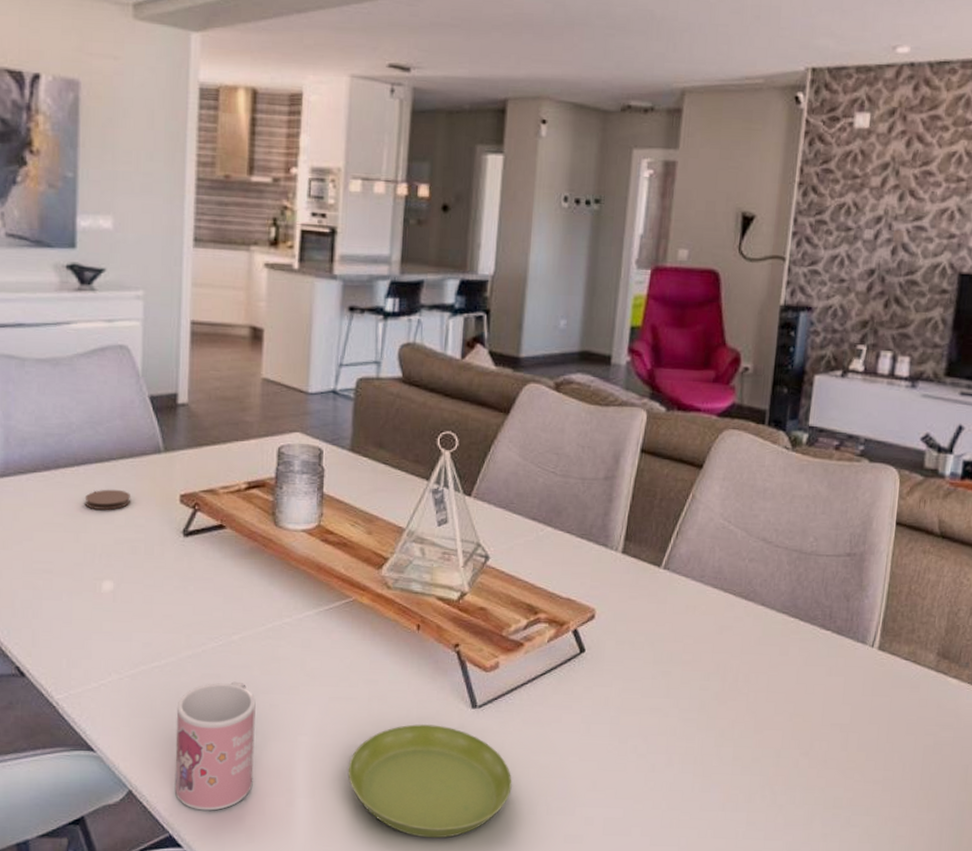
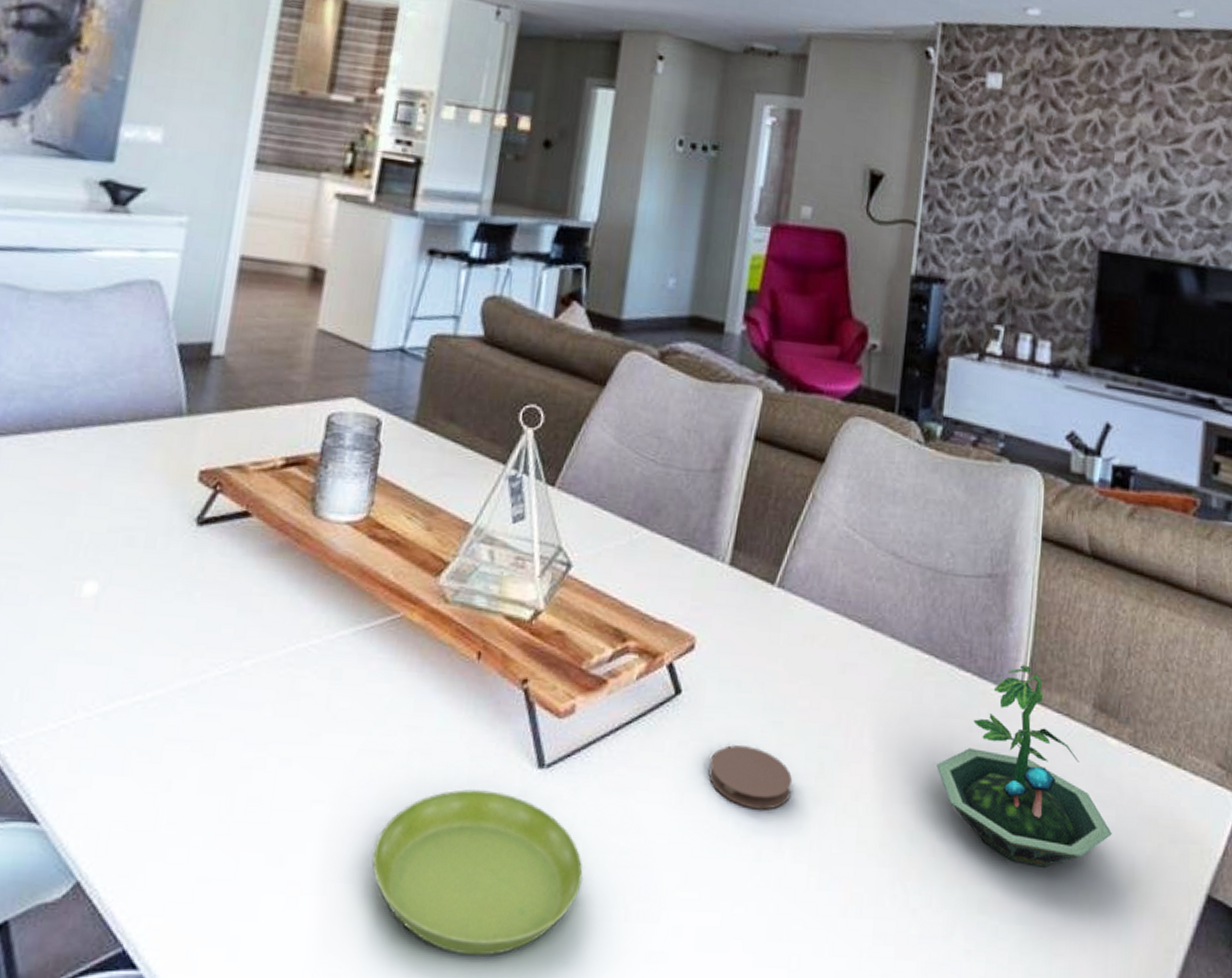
coaster: present [84,489,130,510] -> none [76,459,137,487]
mug: present [174,681,256,811] -> none [138,725,263,914]
coaster: none [609,689,679,736] -> present [708,745,793,810]
terrarium: none [800,624,949,775] -> present [937,665,1112,867]

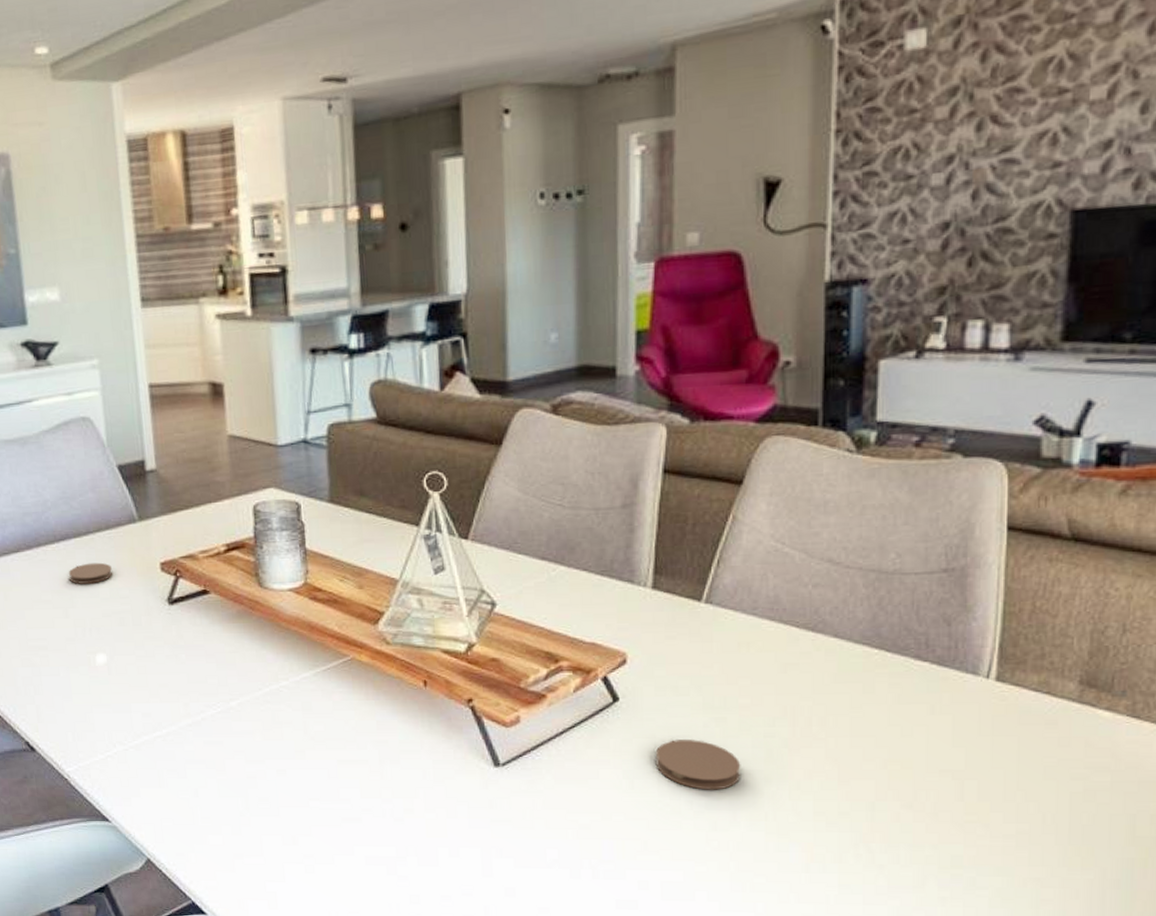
coaster: none [76,459,137,487] -> present [68,562,112,584]
saucer: present [372,789,583,956] -> none [366,785,549,904]
terrarium: present [937,665,1112,867] -> none [896,650,1107,828]

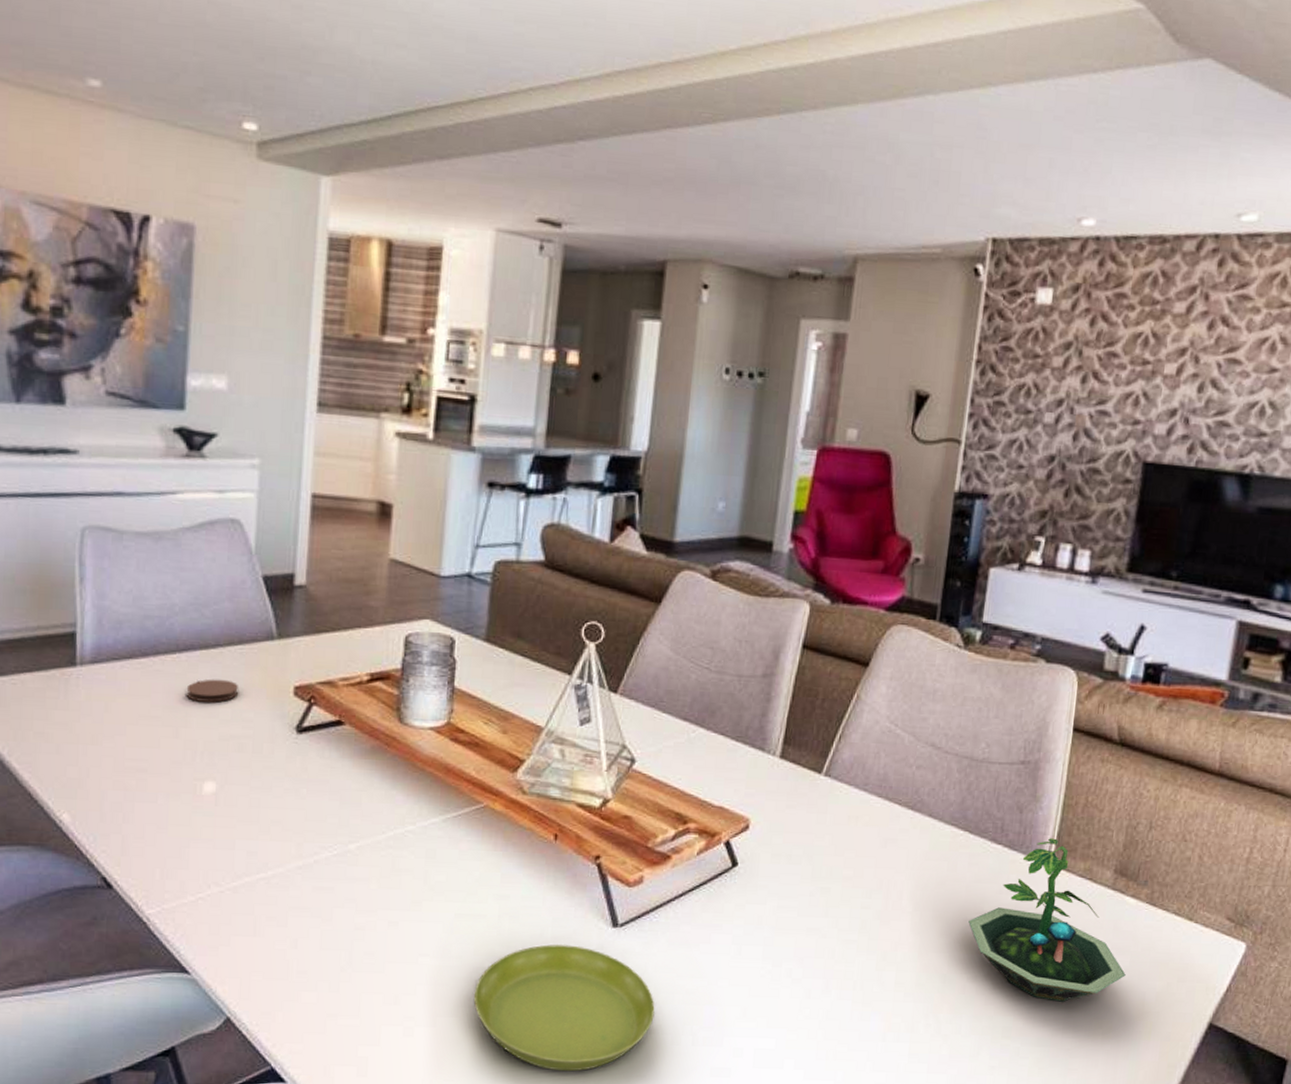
saucer: none [366,785,549,904] -> present [473,944,655,1072]
coaster: present [655,740,741,790] -> none [763,907,838,959]
terrarium: none [896,650,1107,828] -> present [968,838,1126,1002]

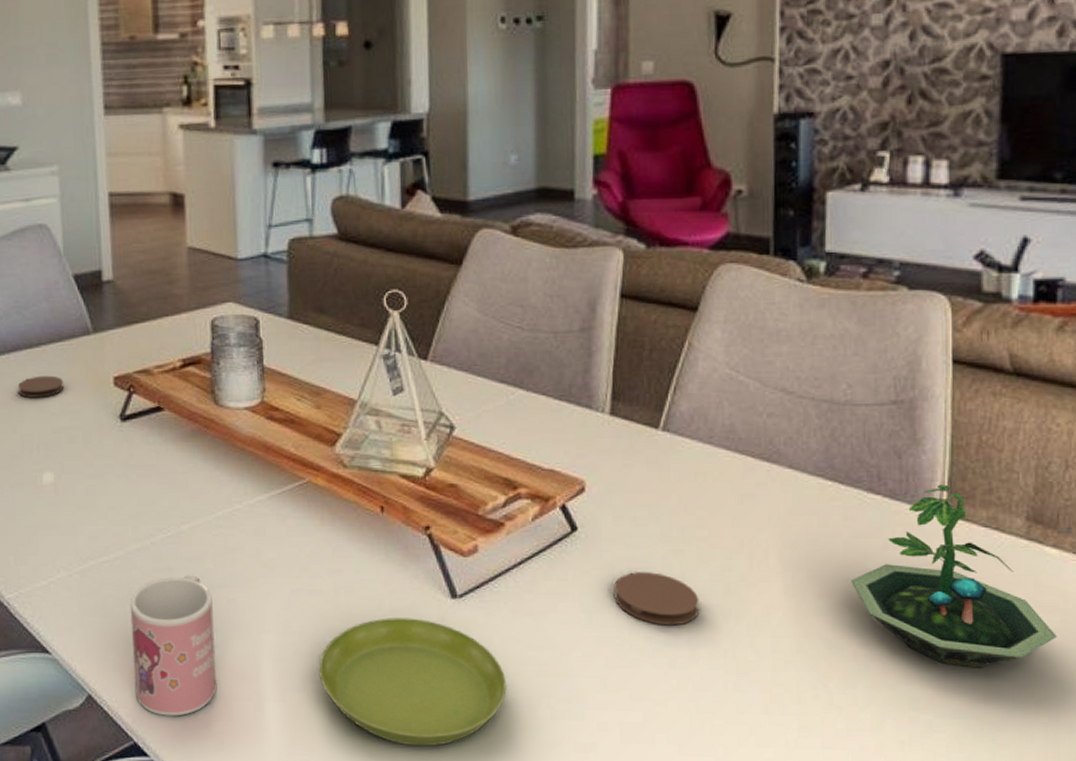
mug: none [278,895,373,1041] -> present [130,575,217,716]
coaster: none [763,907,838,959] -> present [613,572,700,626]

